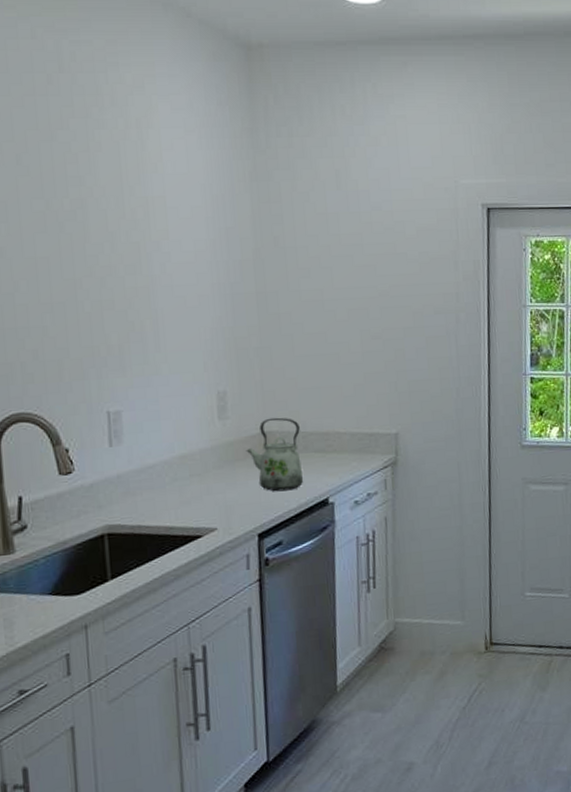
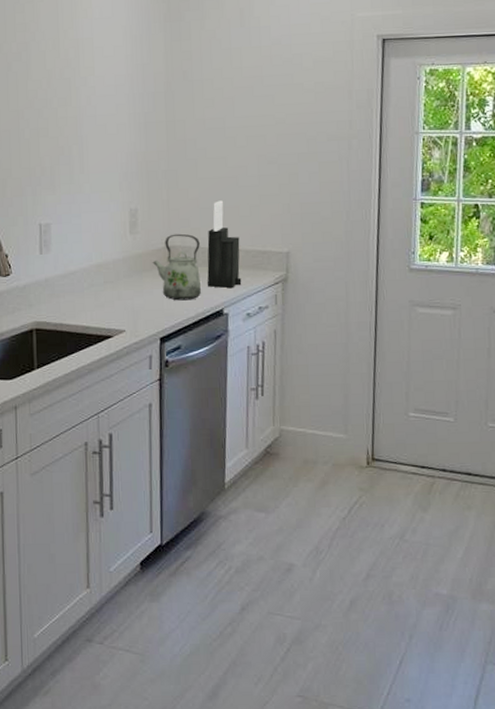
knife block: none [308,379,348,475] -> present [207,200,242,288]

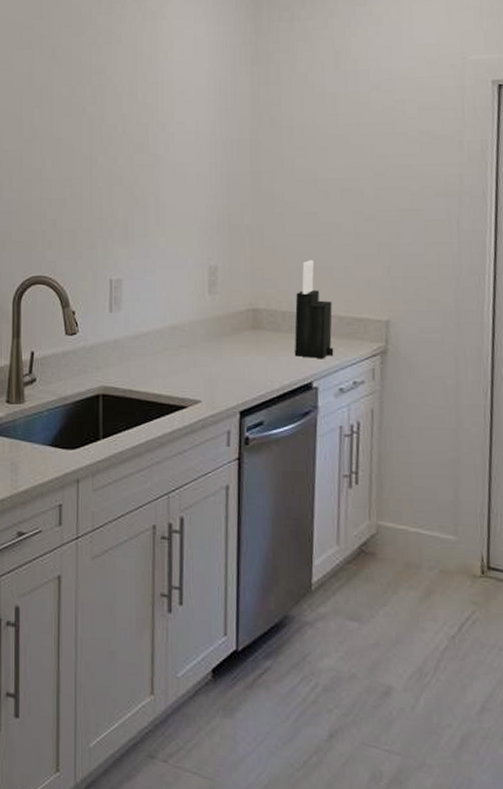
kettle: present [152,233,201,301] -> none [233,295,287,371]

